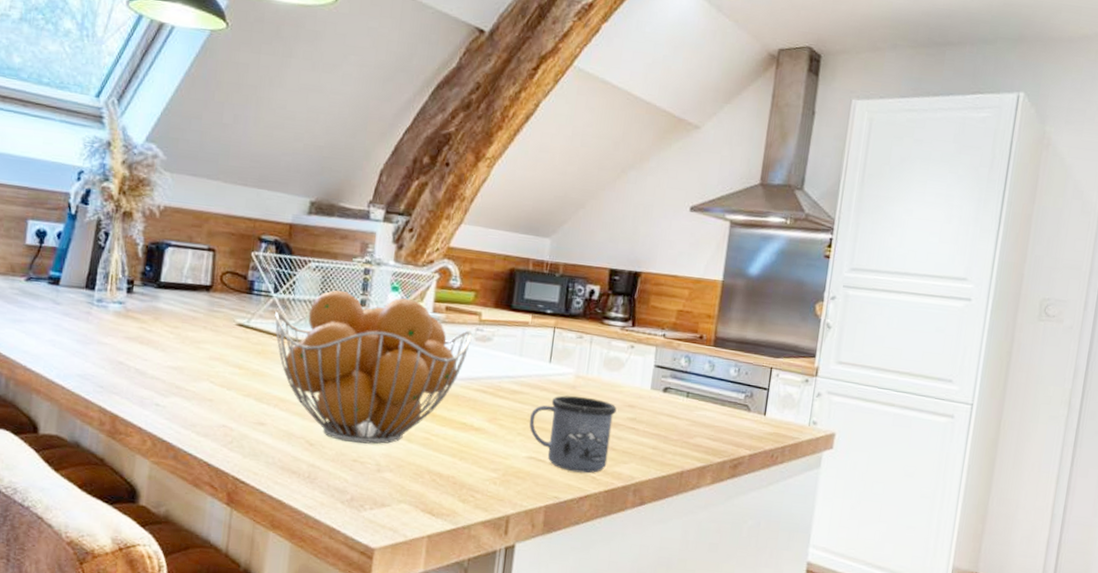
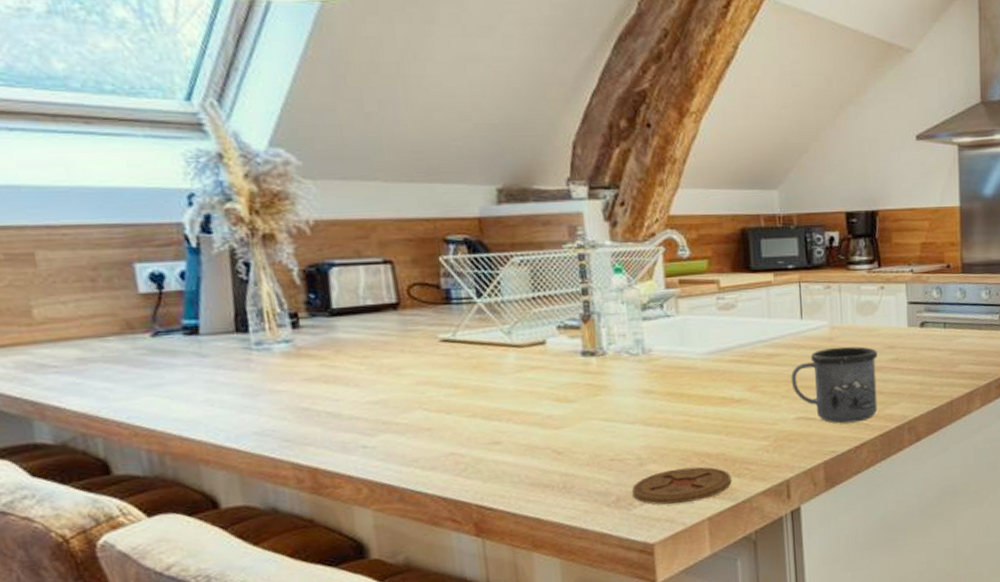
fruit basket: present [274,289,473,445] -> none [484,278,715,443]
coaster: none [365,481,457,517] -> present [632,467,732,505]

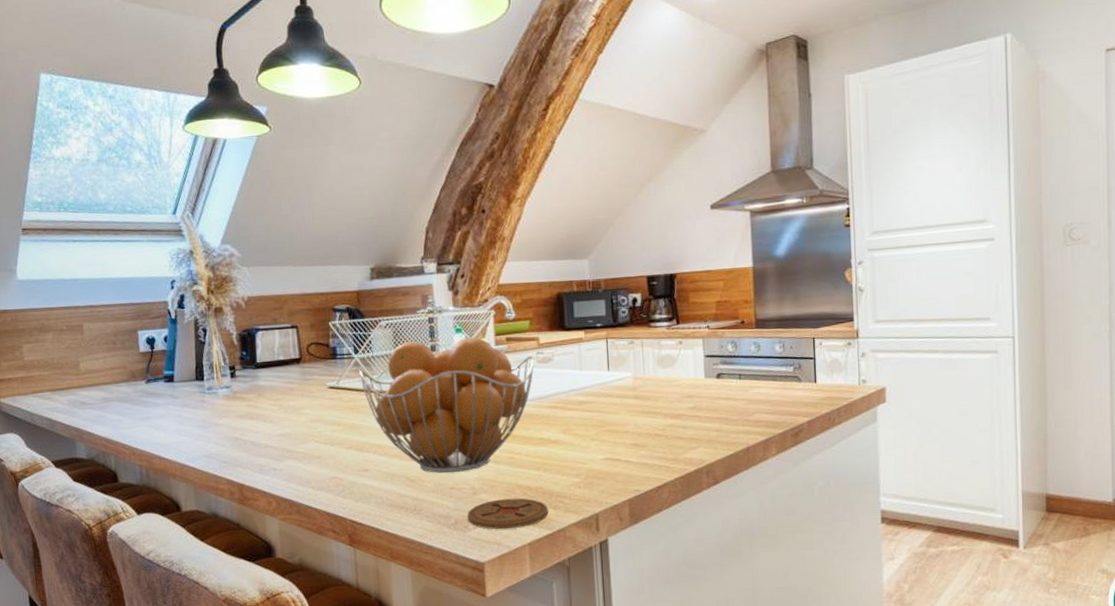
fruit basket: none [484,278,715,443] -> present [359,337,535,473]
mug: present [791,346,878,424] -> none [599,395,677,465]

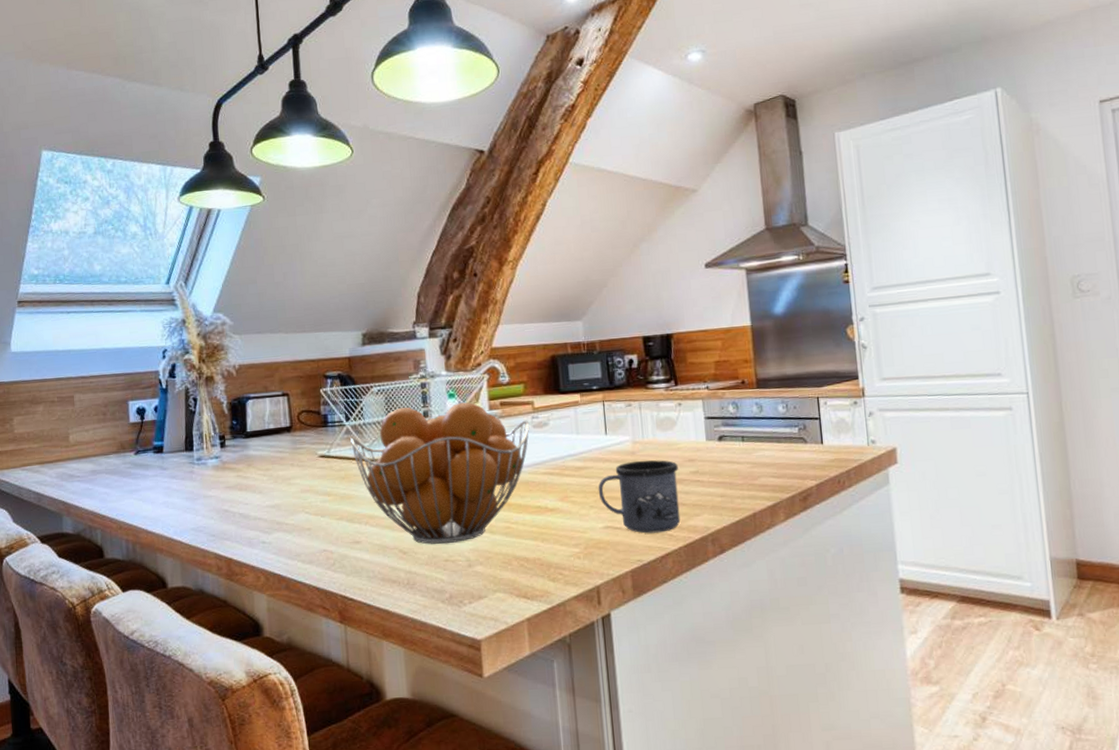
coaster: present [467,498,549,530] -> none [462,570,548,604]
mug: none [599,395,677,465] -> present [598,460,681,534]

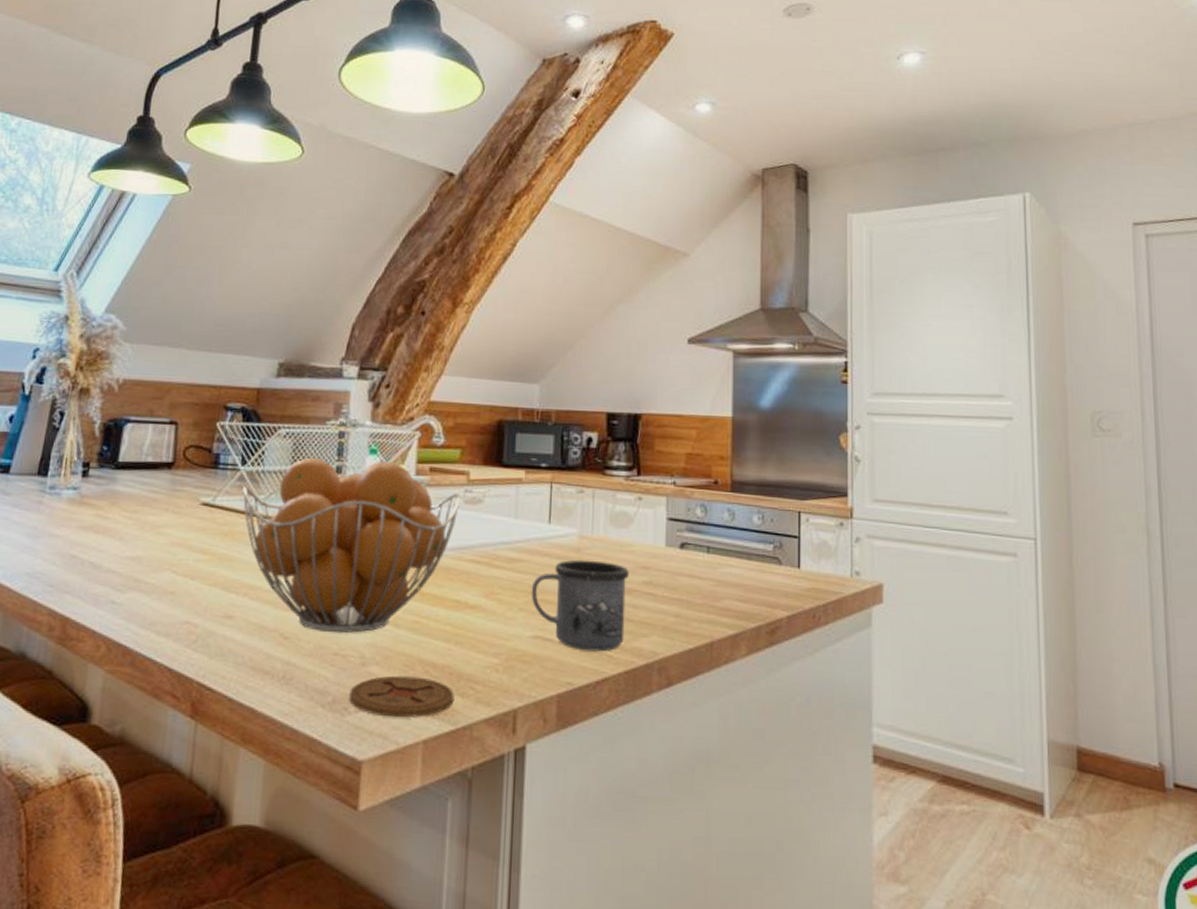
coaster: none [462,570,548,604] -> present [349,675,455,718]

